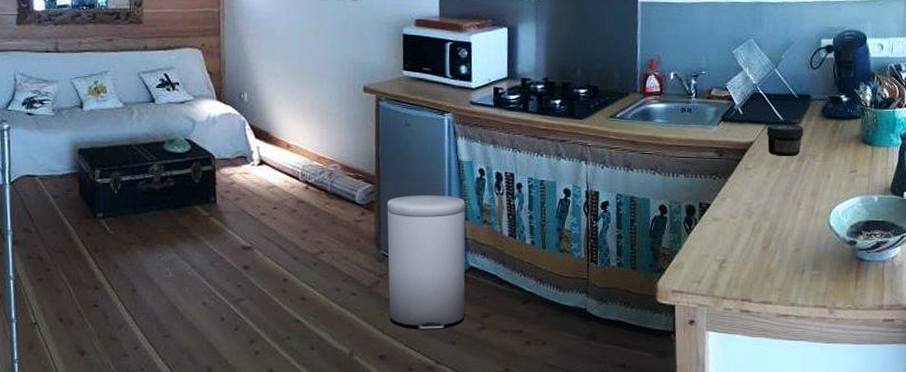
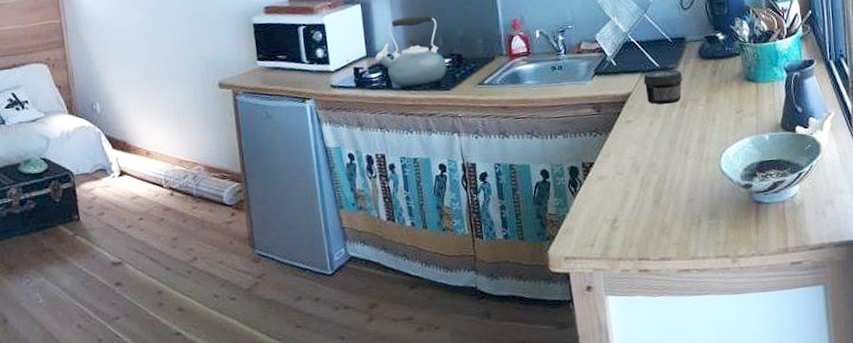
pedal bin: present [387,195,465,330] -> none [256,185,352,329]
kettle: none [516,44,583,113] -> present [375,14,447,88]

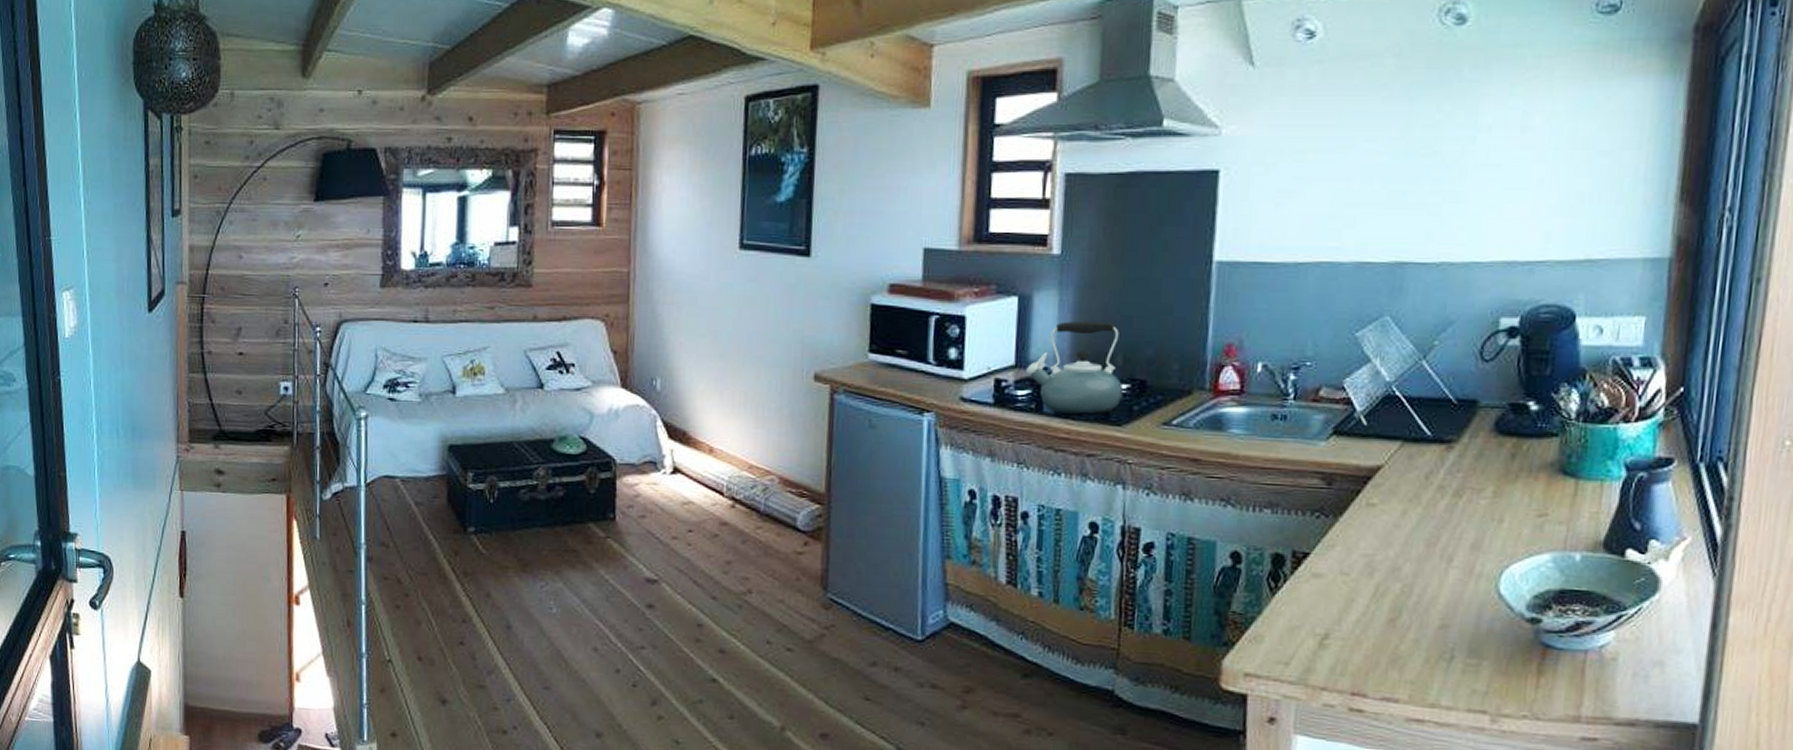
jar: present [643,69,683,105] -> none [1403,440,1464,489]

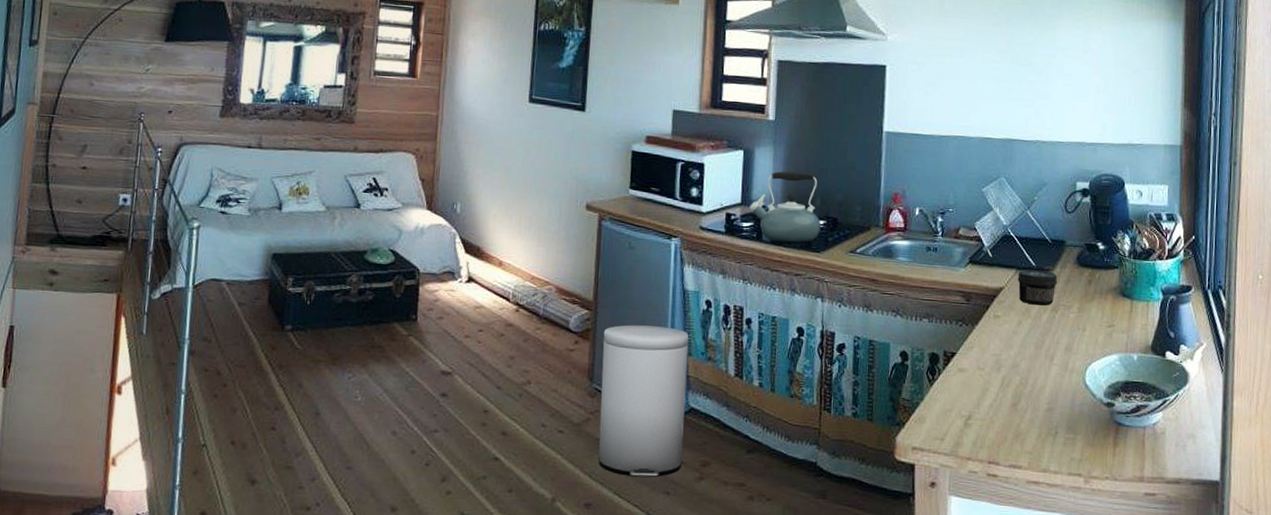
pedal bin: none [834,521,947,706] -> present [597,325,689,478]
jar: none [1403,440,1464,489] -> present [1017,269,1058,306]

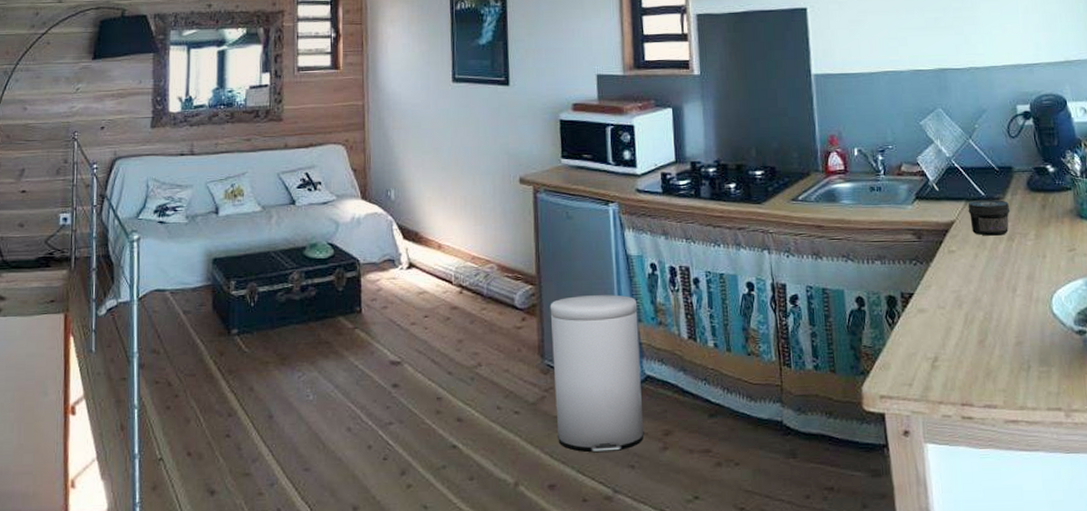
kettle: present [750,171,821,245] -> none [684,123,759,198]

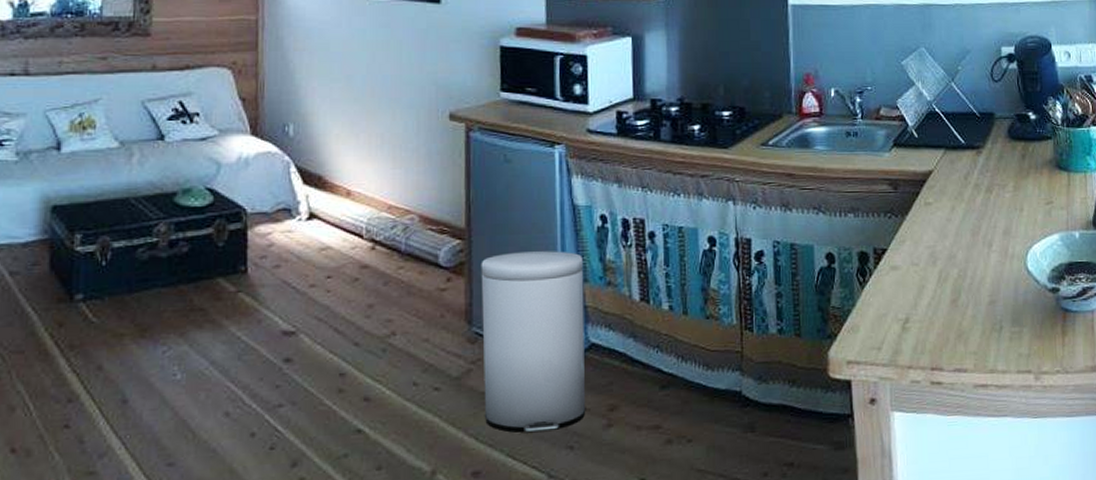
jar: present [968,199,1011,236] -> none [947,147,990,187]

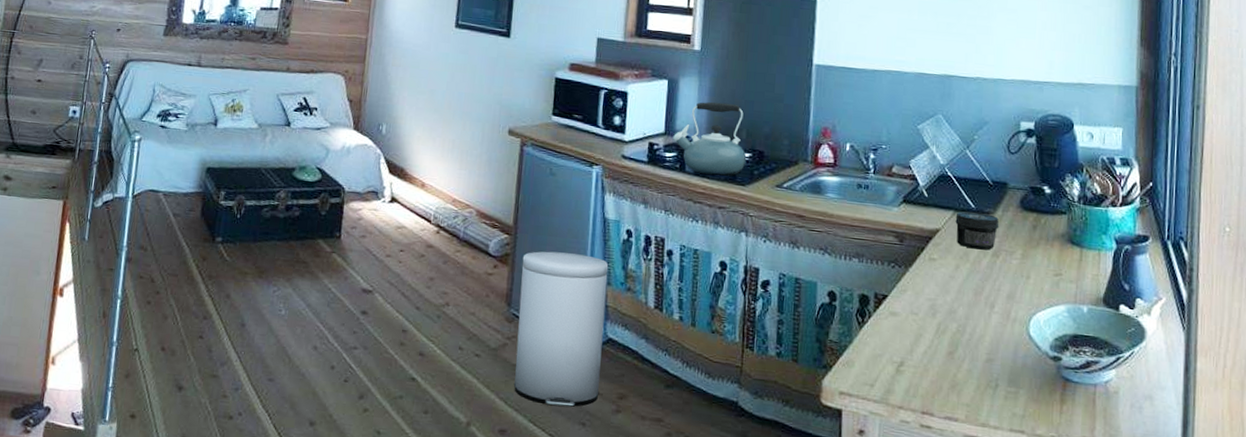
kettle: none [643,57,727,141] -> present [673,102,747,177]
jar: none [947,147,990,187] -> present [955,211,999,250]

